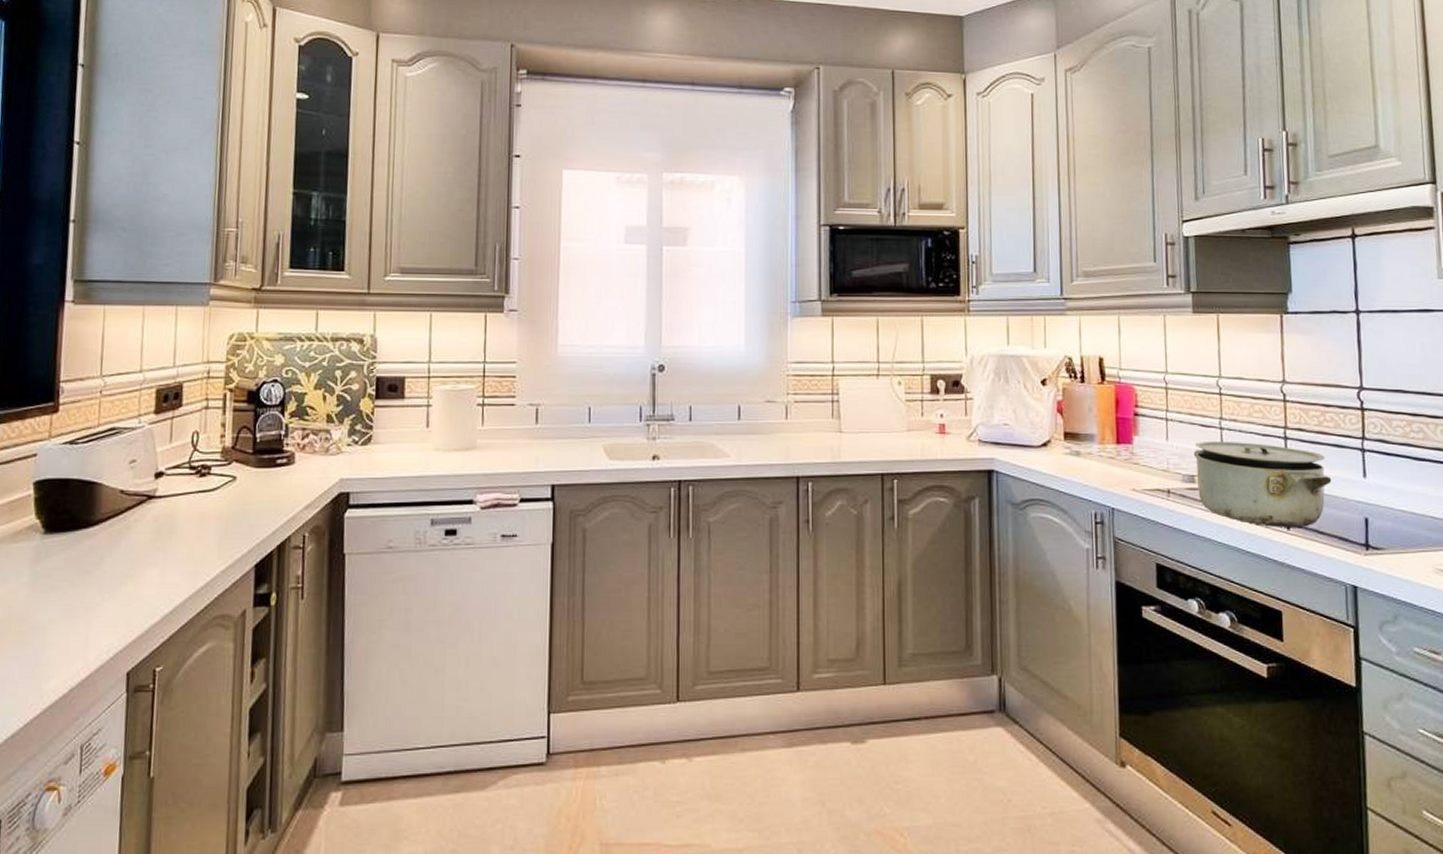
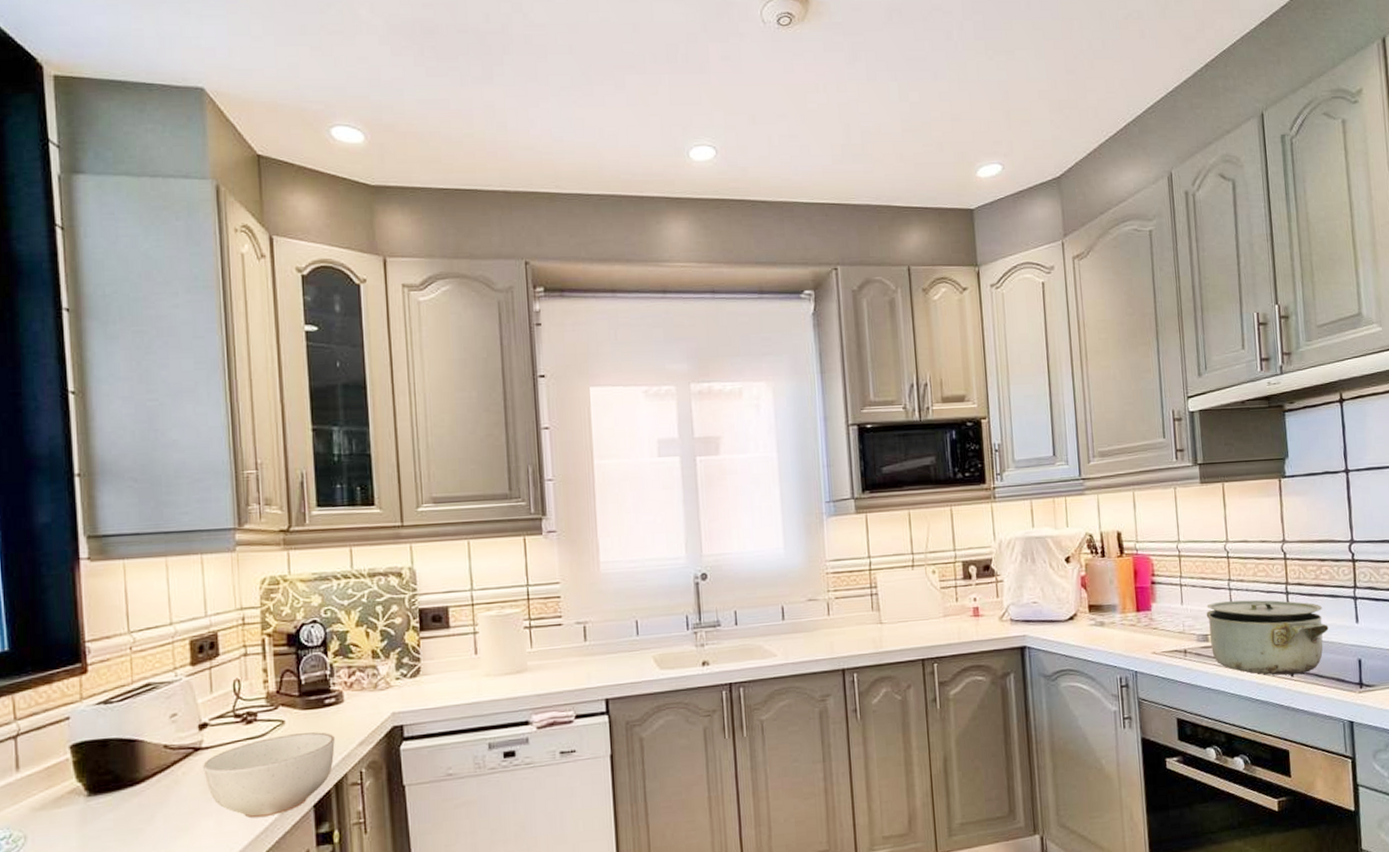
bowl: none [153,491,282,572] -> present [202,732,335,818]

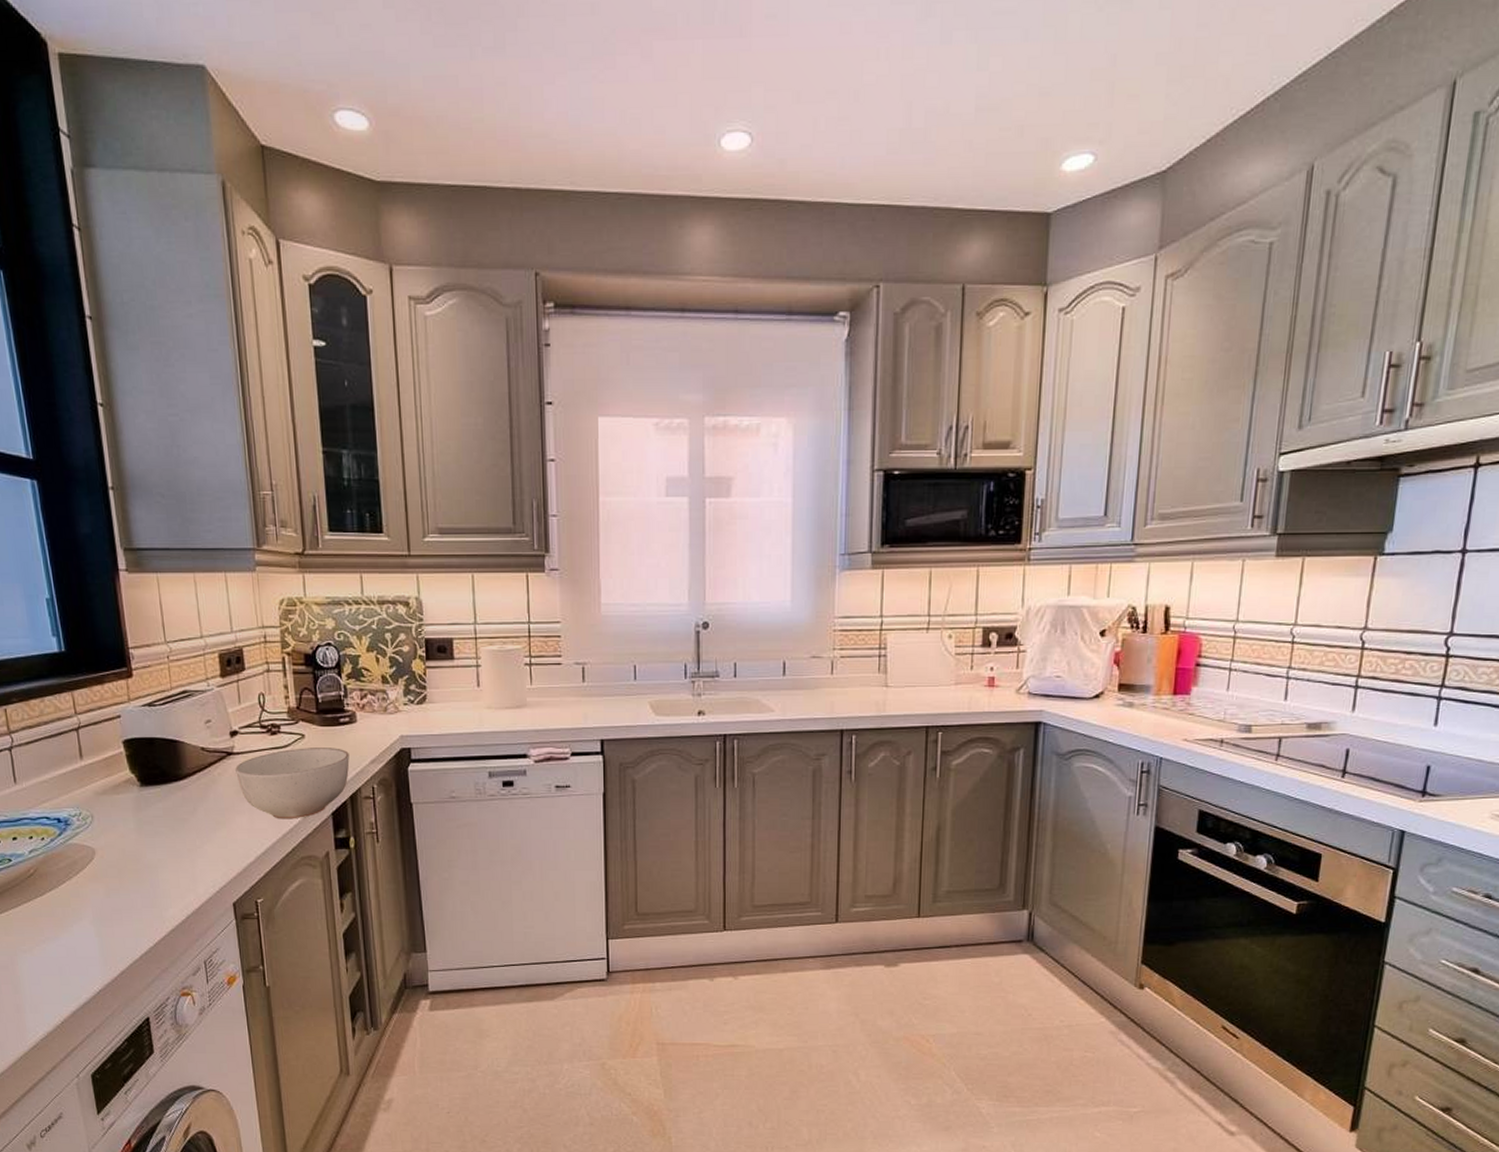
saucepan: present [1206,600,1329,675] -> none [1253,691,1399,775]

